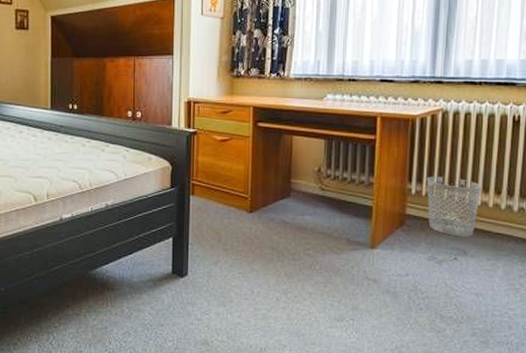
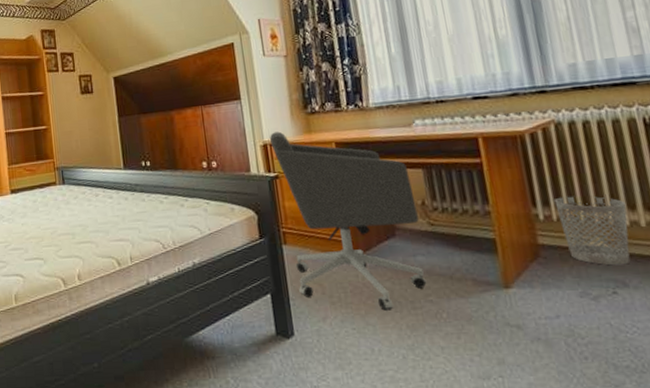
office chair: none [194,90,313,260] -> present [269,131,427,311]

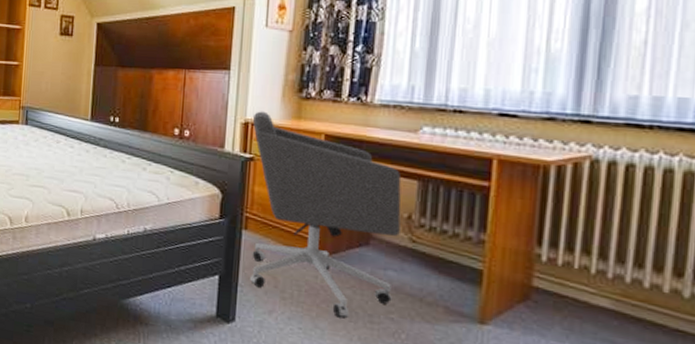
wastebasket: present [554,196,631,266] -> none [564,241,652,329]

